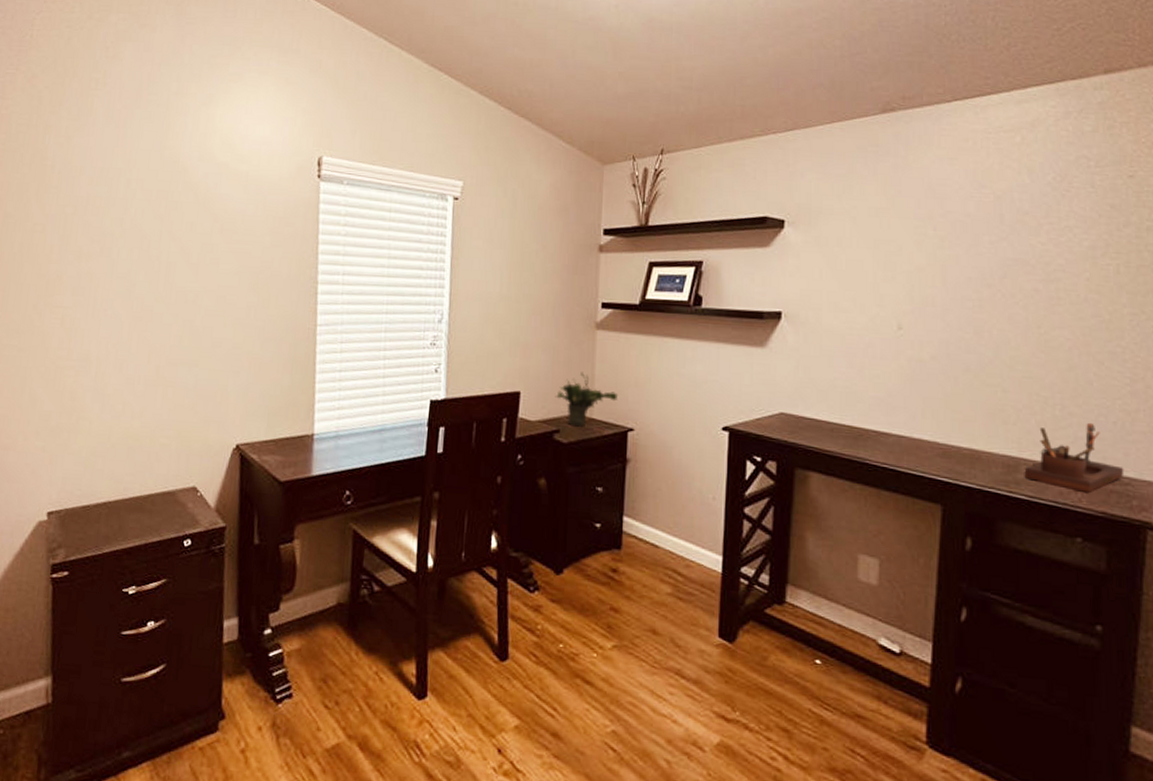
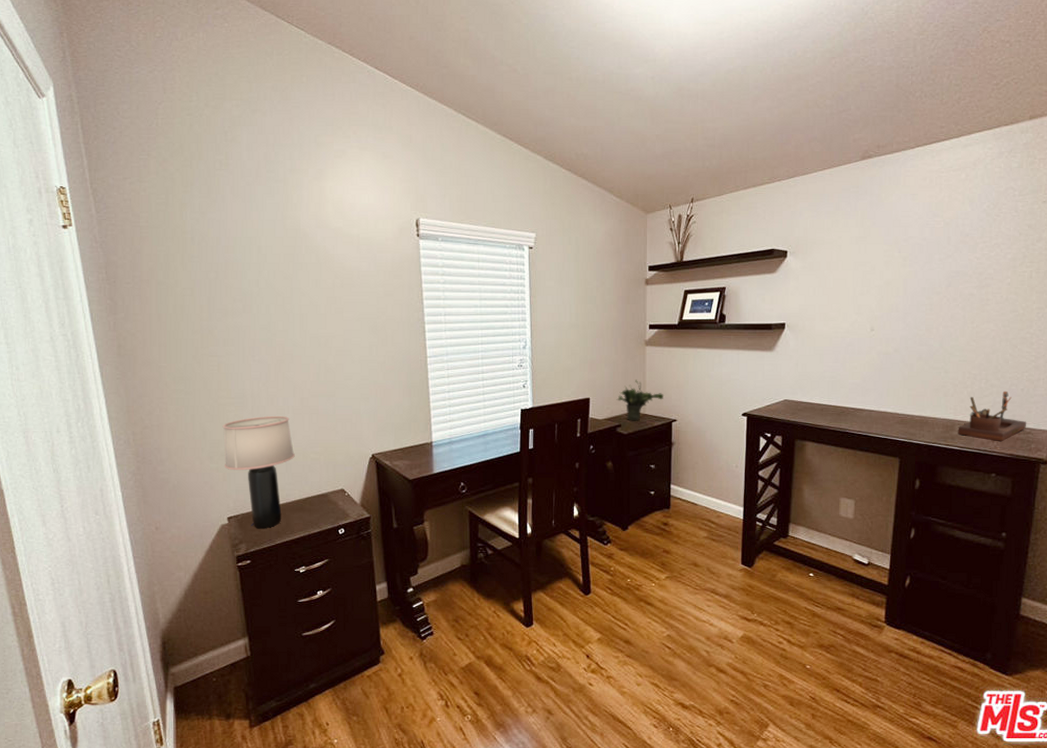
table lamp: none [52,385,141,531] -> present [222,416,295,529]

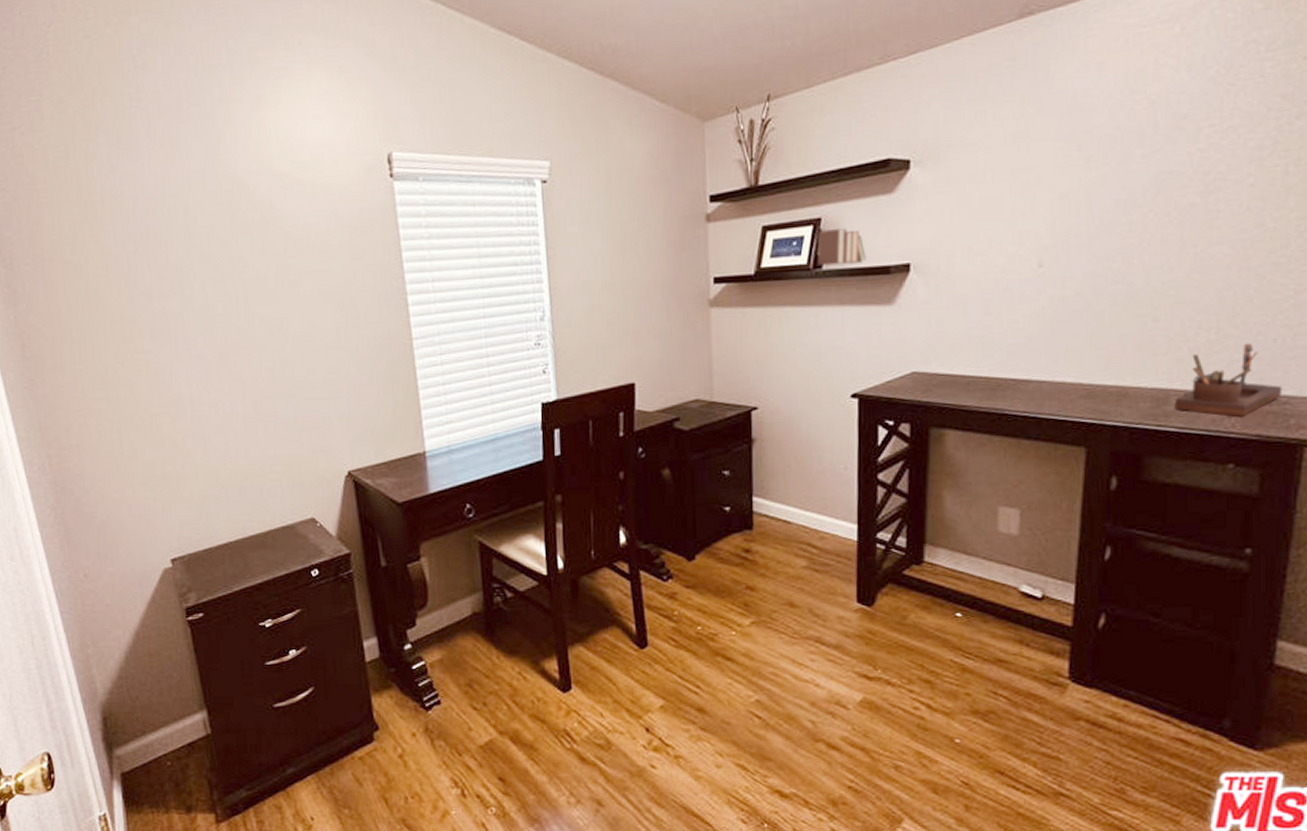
table lamp: present [222,416,295,529] -> none [156,426,250,573]
potted plant: present [616,379,664,421] -> none [671,354,739,412]
books: none [722,296,755,321] -> present [817,229,866,266]

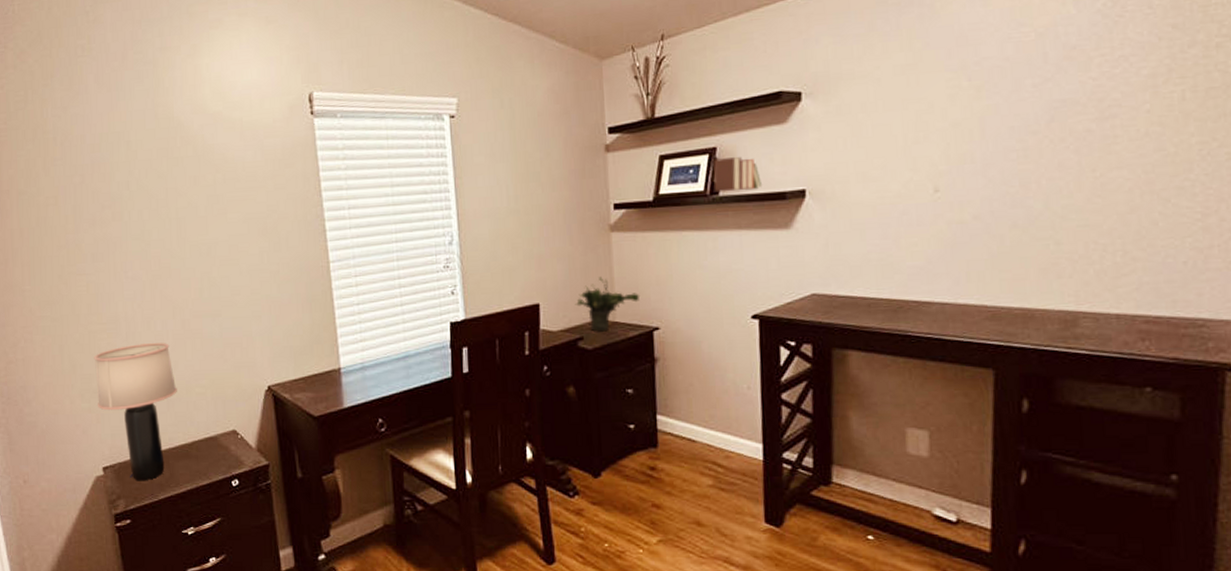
table lamp: none [156,426,250,573] -> present [94,343,177,481]
potted plant: none [671,354,739,412] -> present [575,276,640,332]
desk organizer: present [1174,343,1283,417] -> none [1083,265,1198,340]

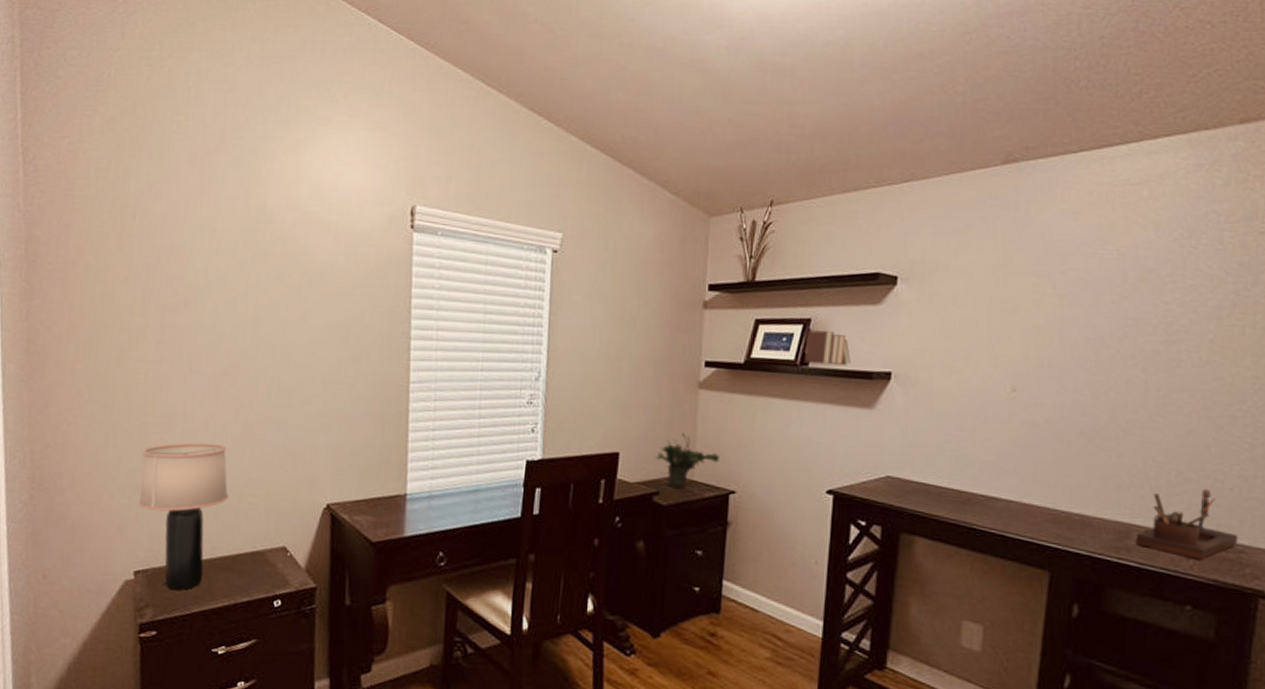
desk organizer: none [1083,265,1198,340] -> present [1135,488,1239,560]

